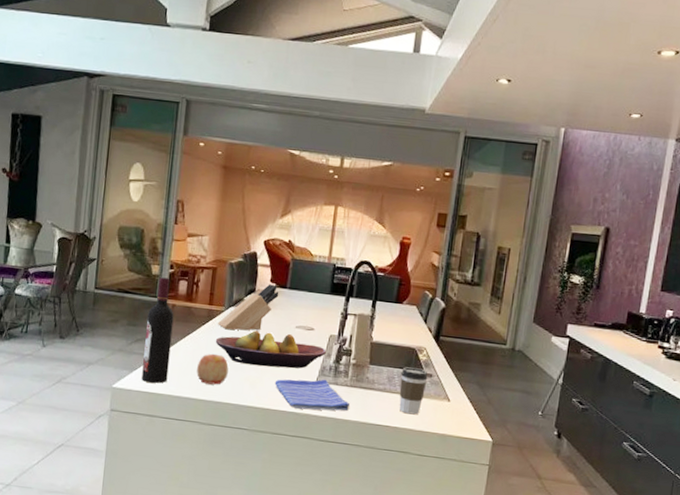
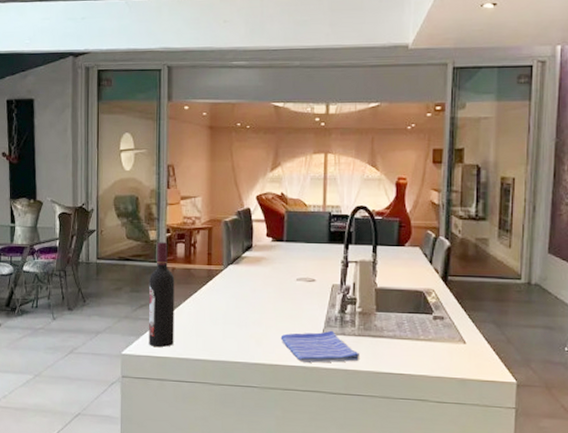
apple: present [196,354,229,385] -> none [202,314,233,344]
fruit bowl: present [215,330,326,369] -> none [217,287,330,322]
knife block: present [217,284,279,331] -> none [217,239,276,288]
coffee cup: present [399,367,428,415] -> none [409,311,439,360]

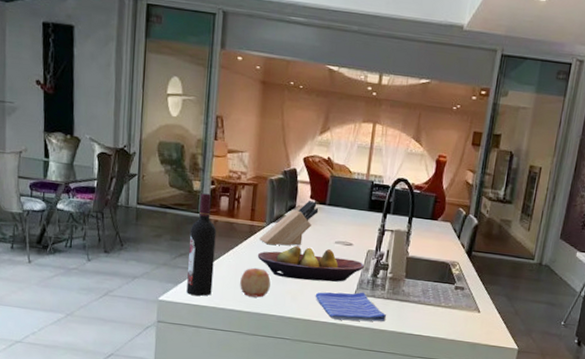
apple: none [202,314,233,344] -> present [240,268,271,298]
knife block: none [217,239,276,288] -> present [259,201,319,246]
fruit bowl: none [217,287,330,322] -> present [257,245,364,282]

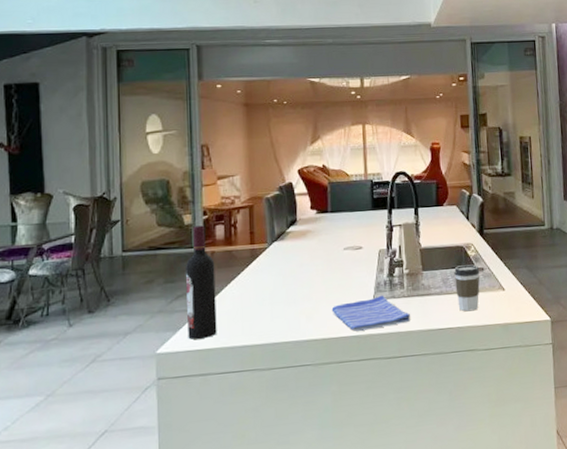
apple: present [240,268,271,298] -> none [248,294,281,327]
fruit bowl: present [257,245,364,282] -> none [263,257,378,298]
knife block: present [259,201,319,246] -> none [262,211,322,266]
coffee cup: none [432,280,460,325] -> present [453,264,480,312]

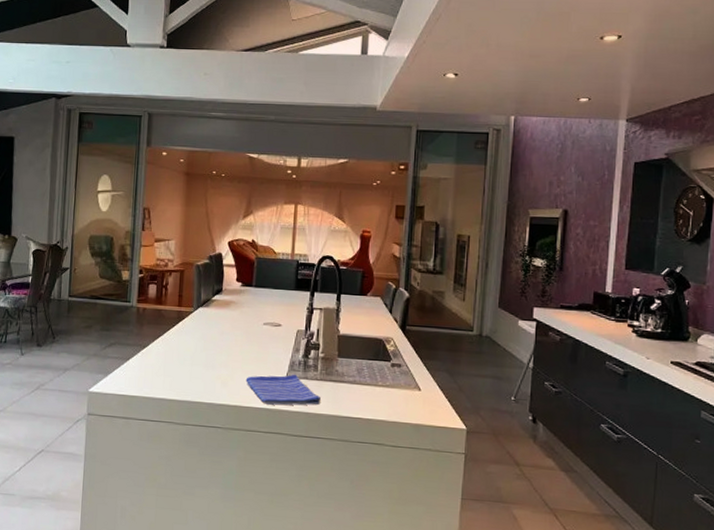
wine bottle: present [186,225,217,340] -> none [116,282,145,386]
coffee cup: present [453,264,480,312] -> none [369,358,397,406]

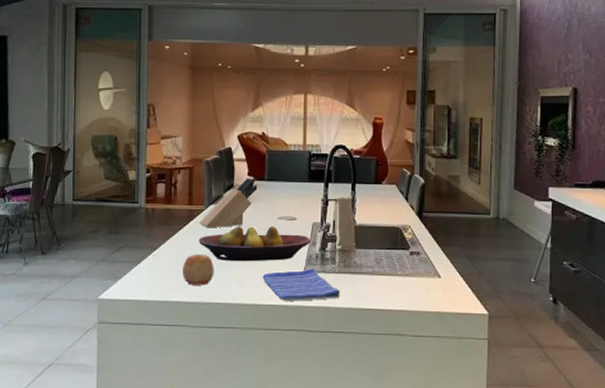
apple: none [169,354,200,385] -> present [183,255,214,286]
fruit bowl: none [186,329,294,365] -> present [198,226,311,262]
knife block: none [187,283,245,330] -> present [198,178,258,228]

